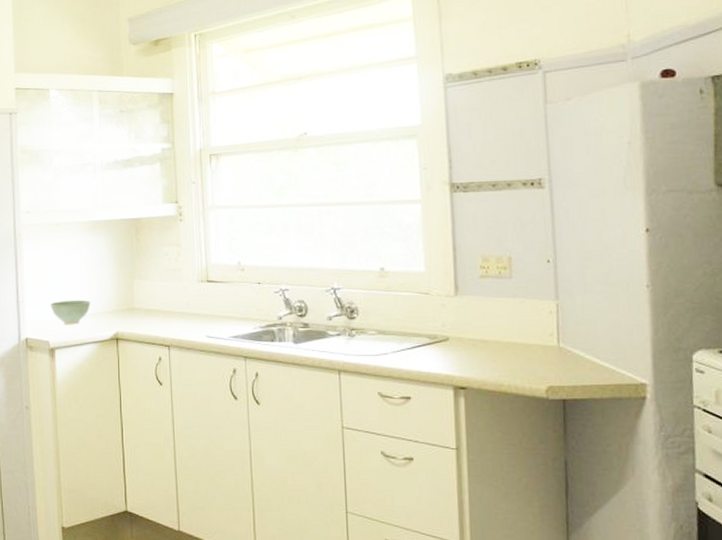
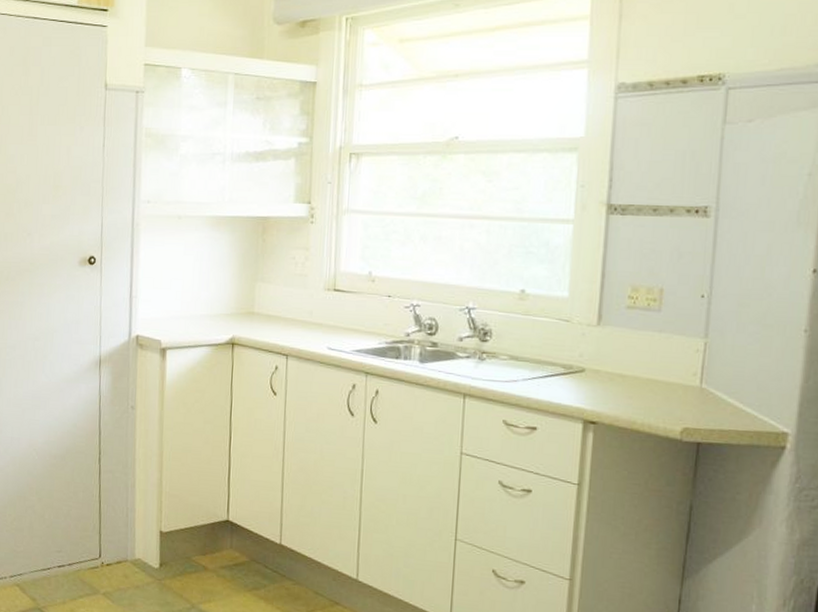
bowl: present [50,300,91,325] -> none [165,298,208,326]

